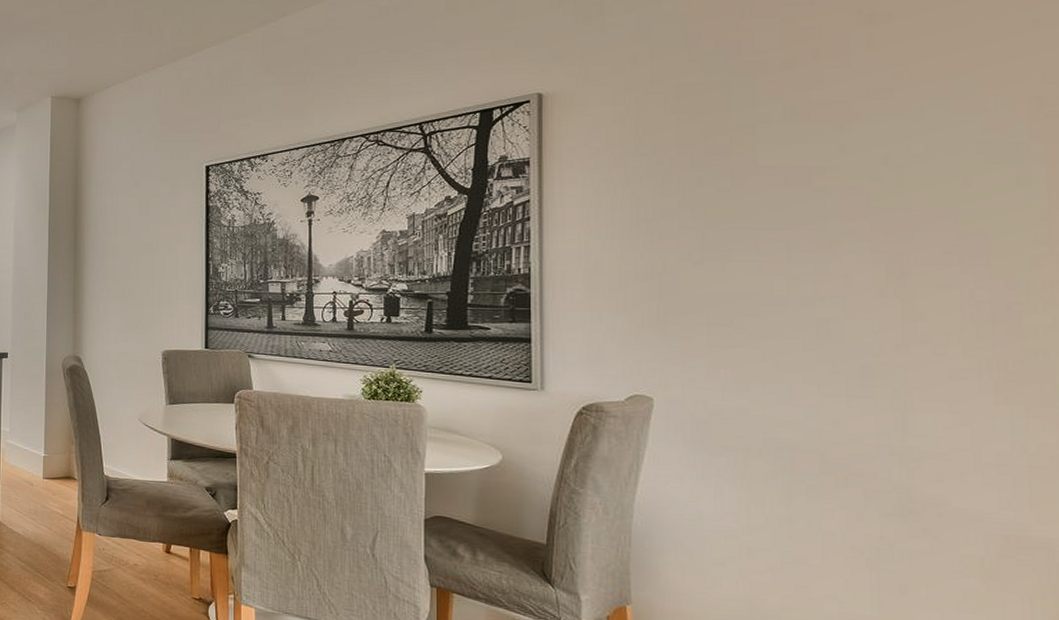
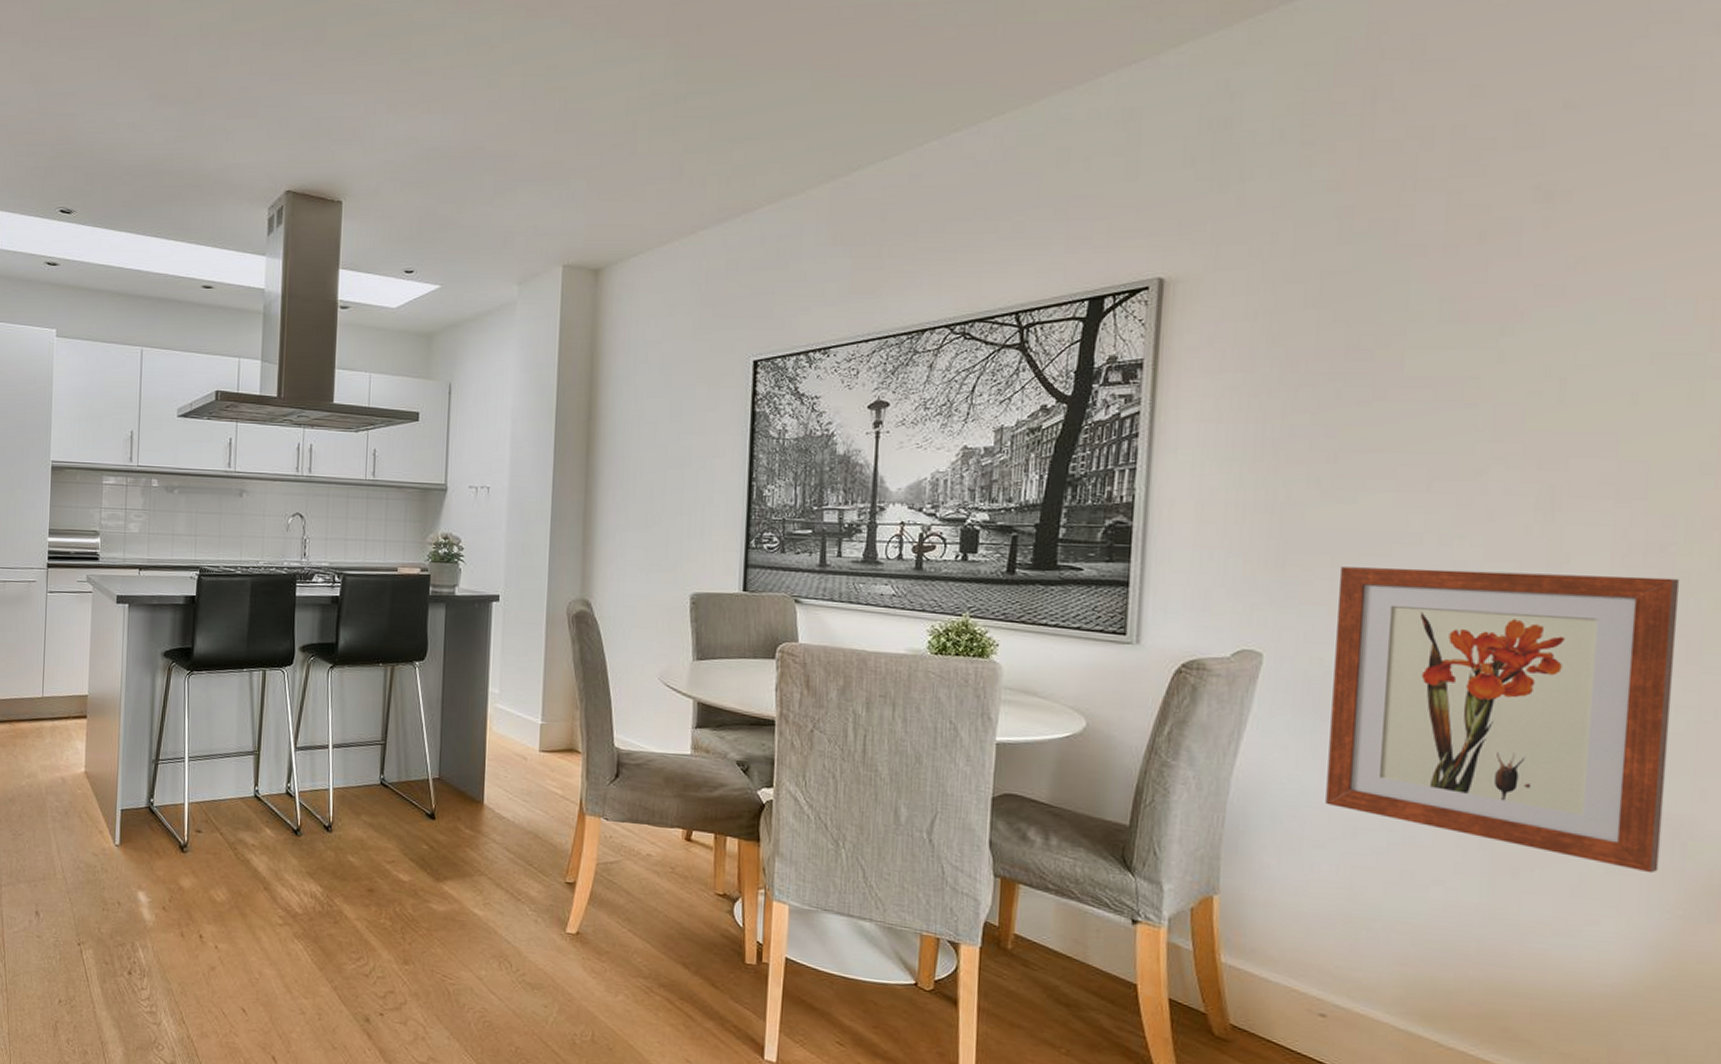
wall art: none [717,325,1039,592] -> present [1325,567,1681,873]

